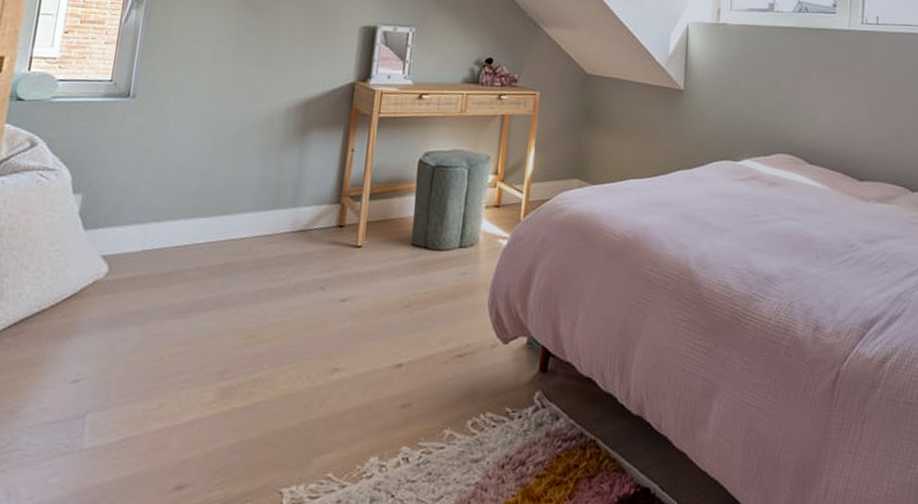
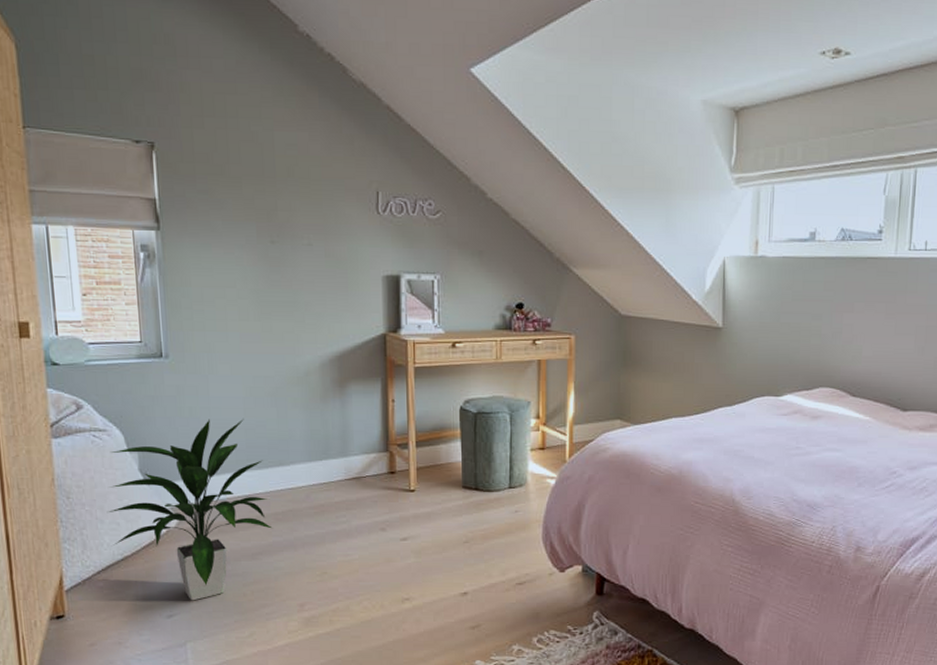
indoor plant: none [33,161,210,364] -> present [106,418,273,601]

